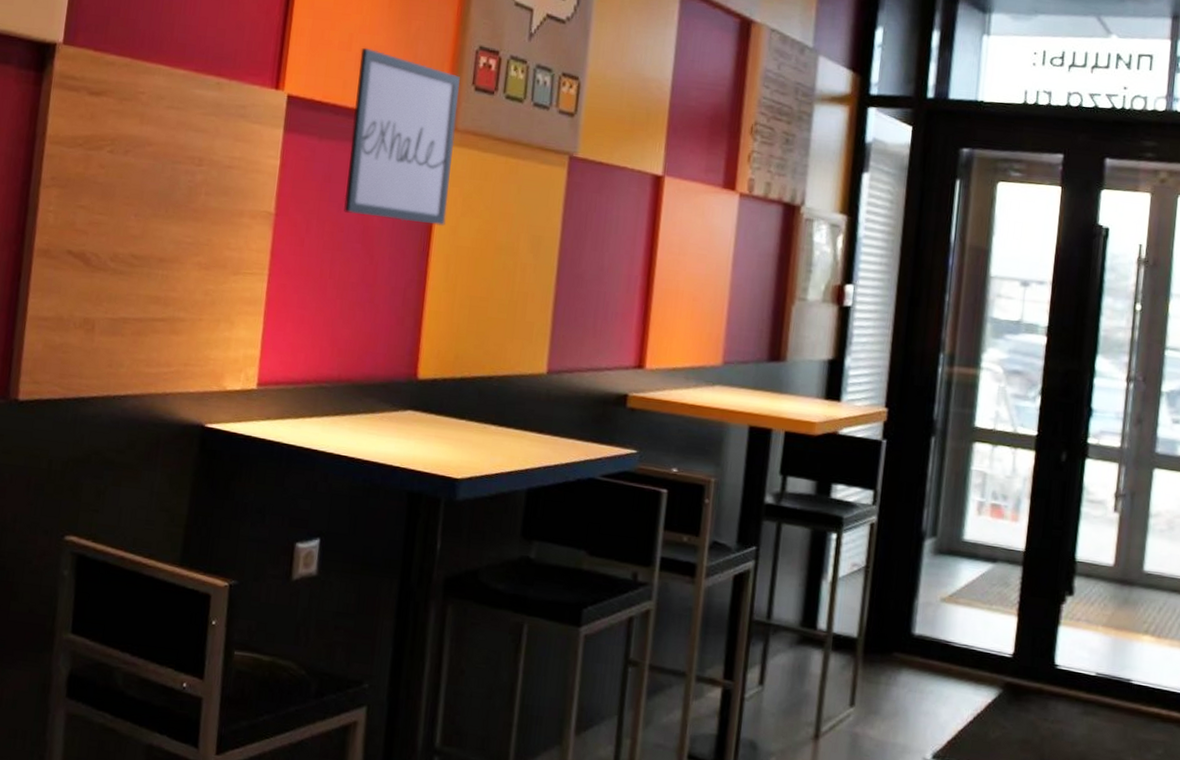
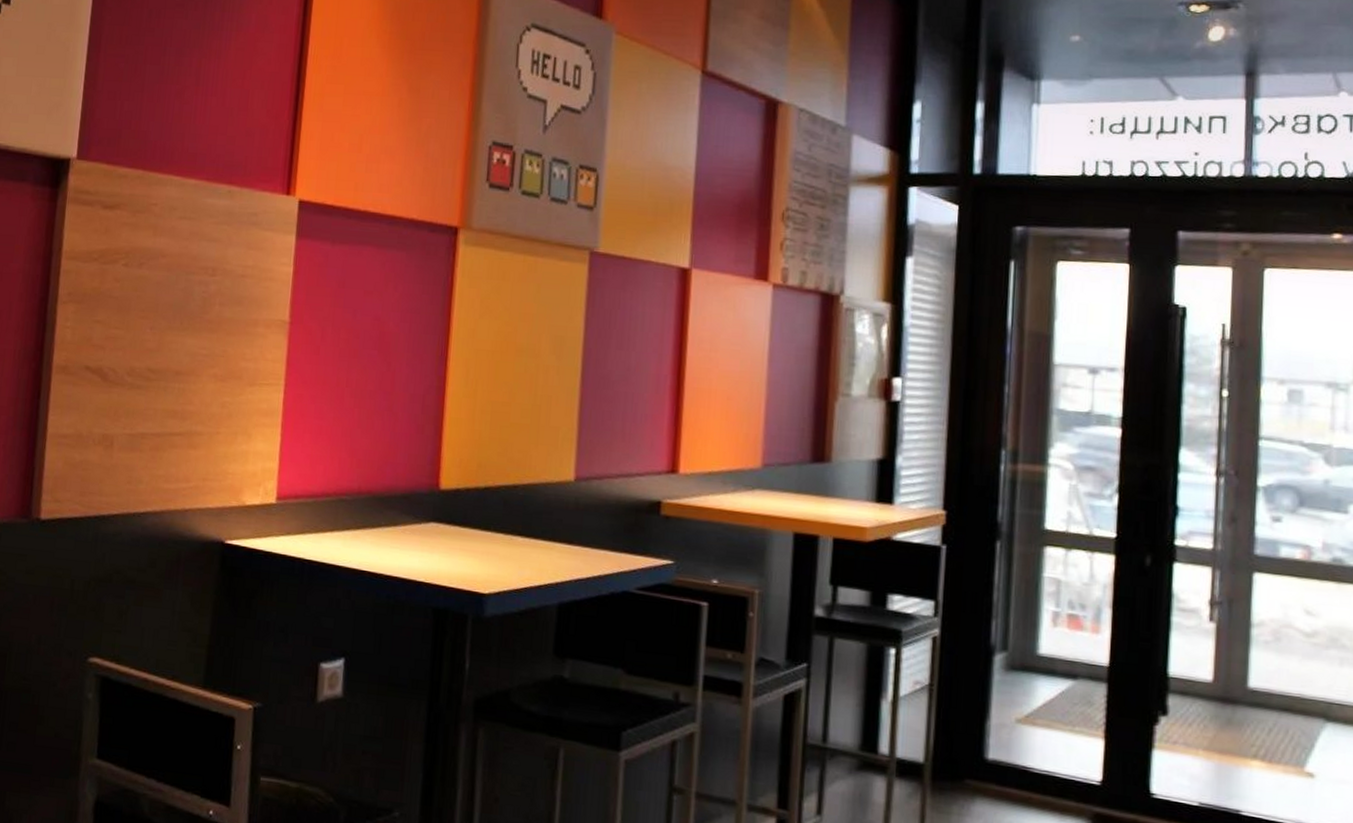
wall art: present [344,47,460,226] -> none [359,148,474,329]

